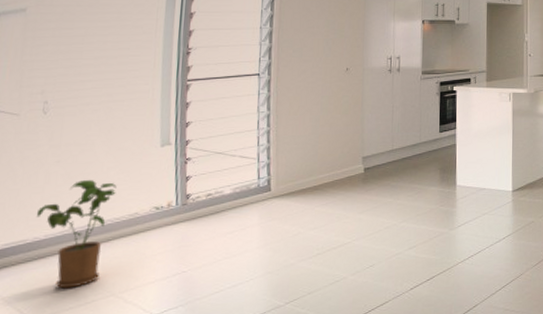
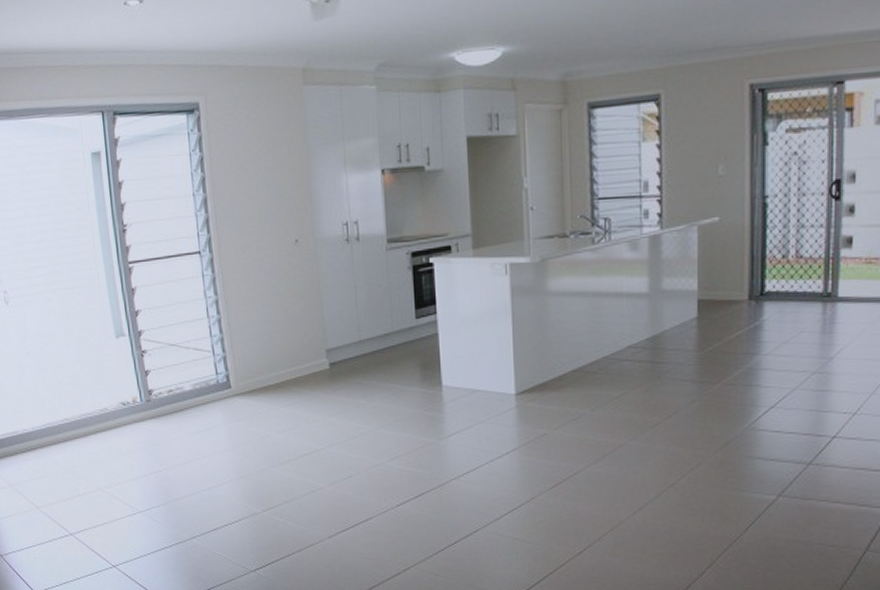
house plant: present [37,180,117,289] -> none [21,373,85,480]

